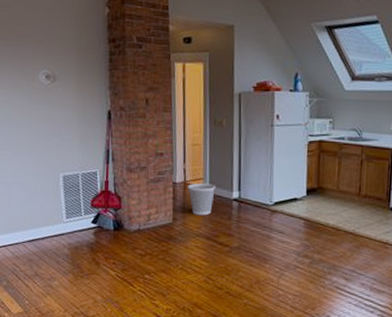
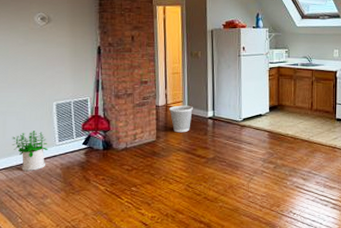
potted plant: none [17,205,55,249] -> present [11,131,48,171]

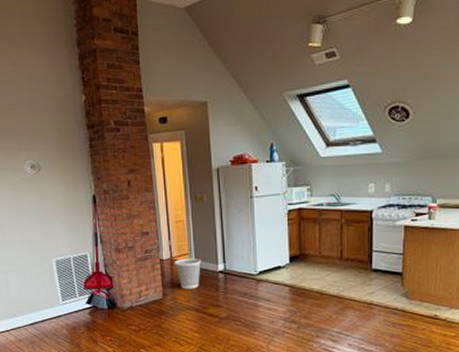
potted plant: present [11,131,48,171] -> none [16,290,52,331]

